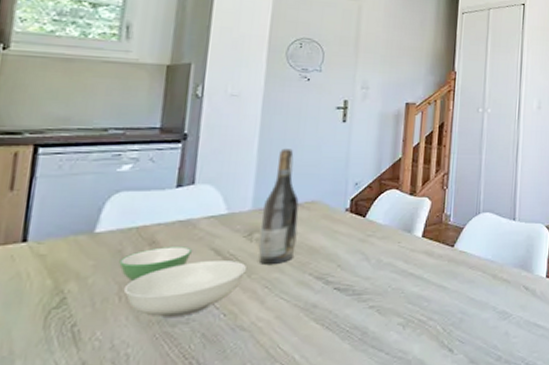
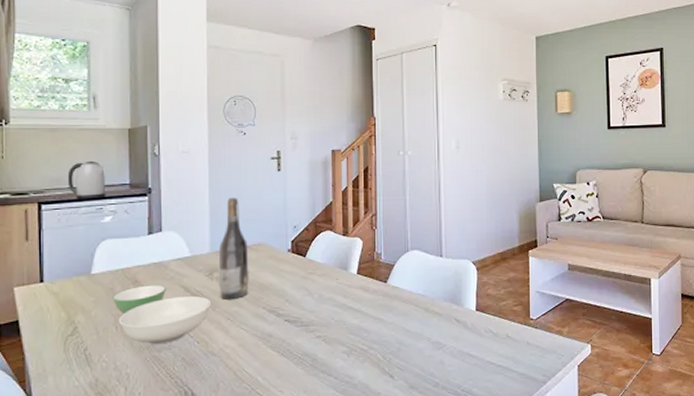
kettle: none [78,98,130,143] -> present [67,160,105,199]

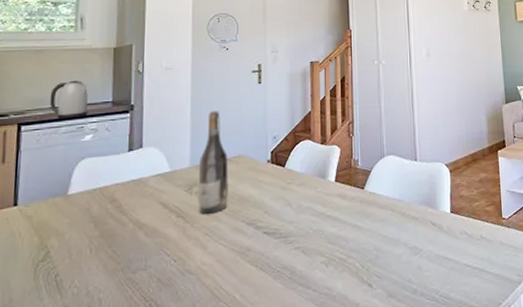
bowl: present [112,285,167,313] -> none [88,202,145,234]
bowl: present [118,296,212,344] -> none [93,212,190,265]

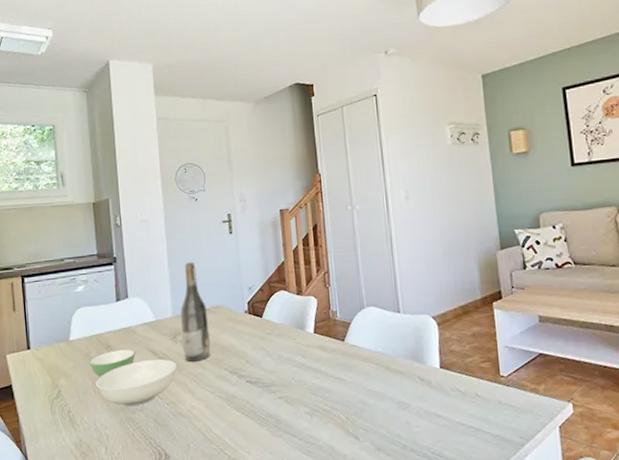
kettle: present [49,80,88,119] -> none [44,234,77,271]
bowl: none [88,202,145,234] -> present [89,349,136,377]
bowl: none [93,212,190,265] -> present [95,359,178,406]

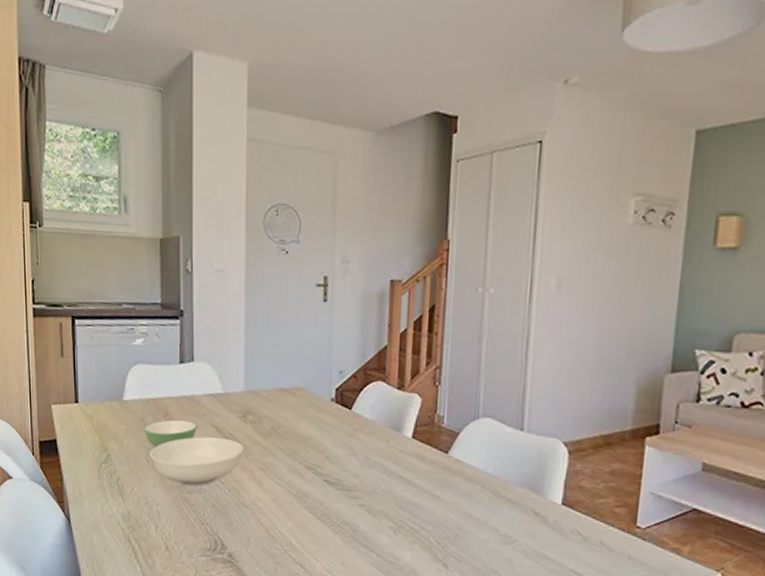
wine bottle: present [180,262,211,362] -> none [252,329,287,448]

